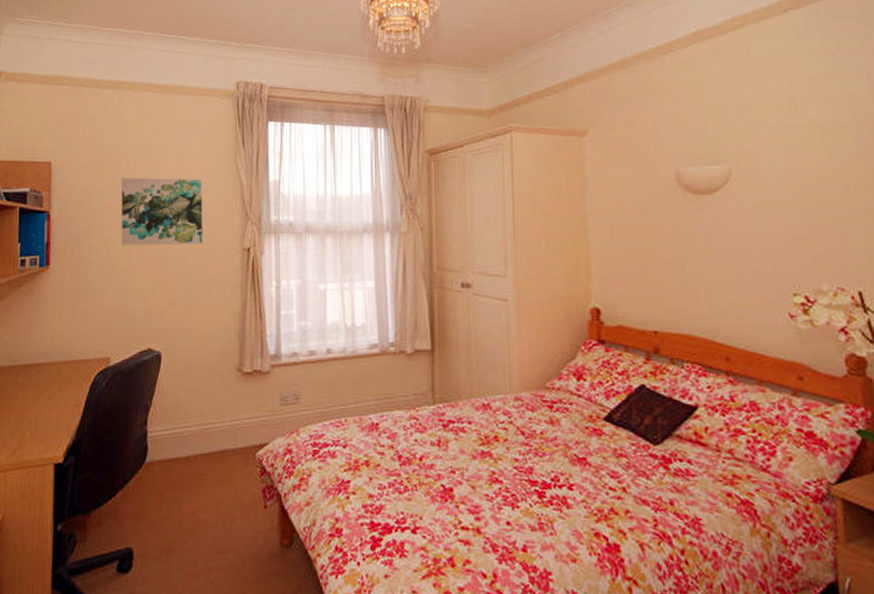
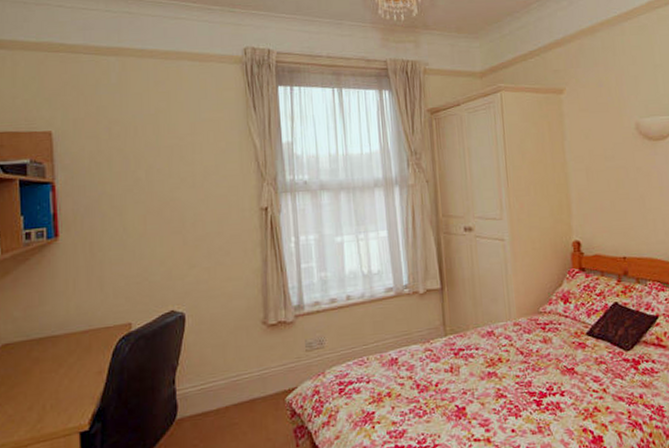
wall art: present [120,177,203,245] -> none [129,143,219,212]

